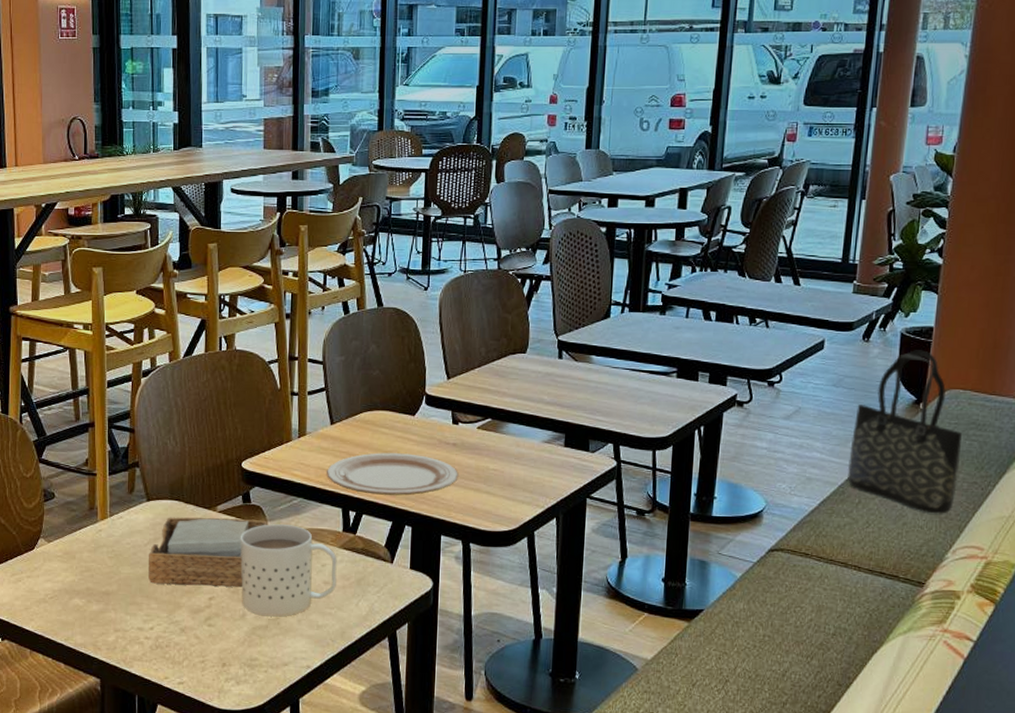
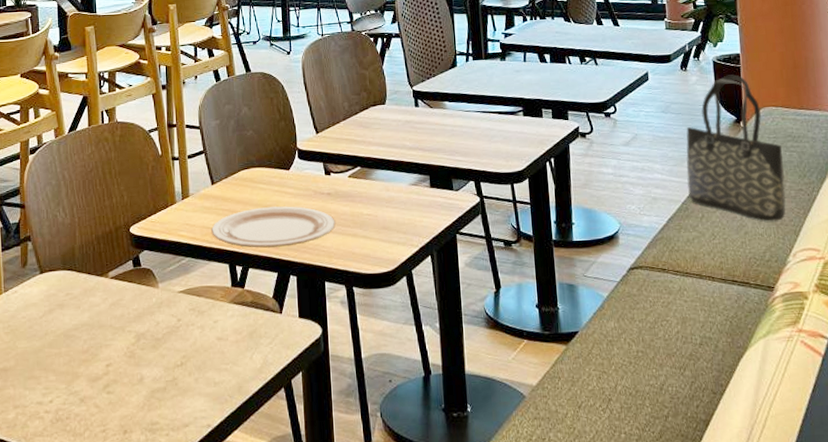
napkin holder: present [148,517,268,587] -> none [45,282,159,356]
mug: present [240,524,337,617] -> none [133,284,230,378]

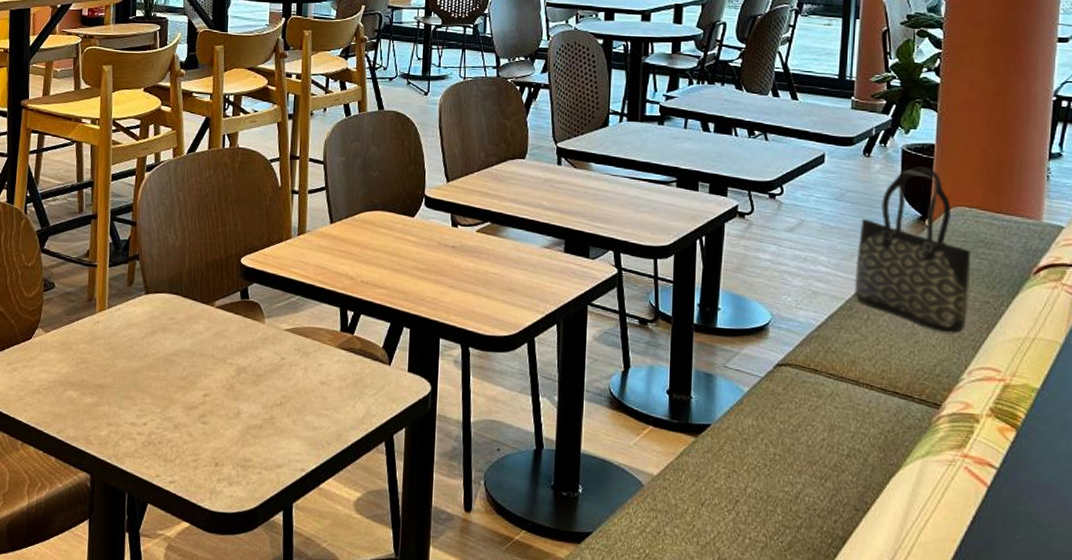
plate: present [210,206,336,248] -> none [324,253,458,297]

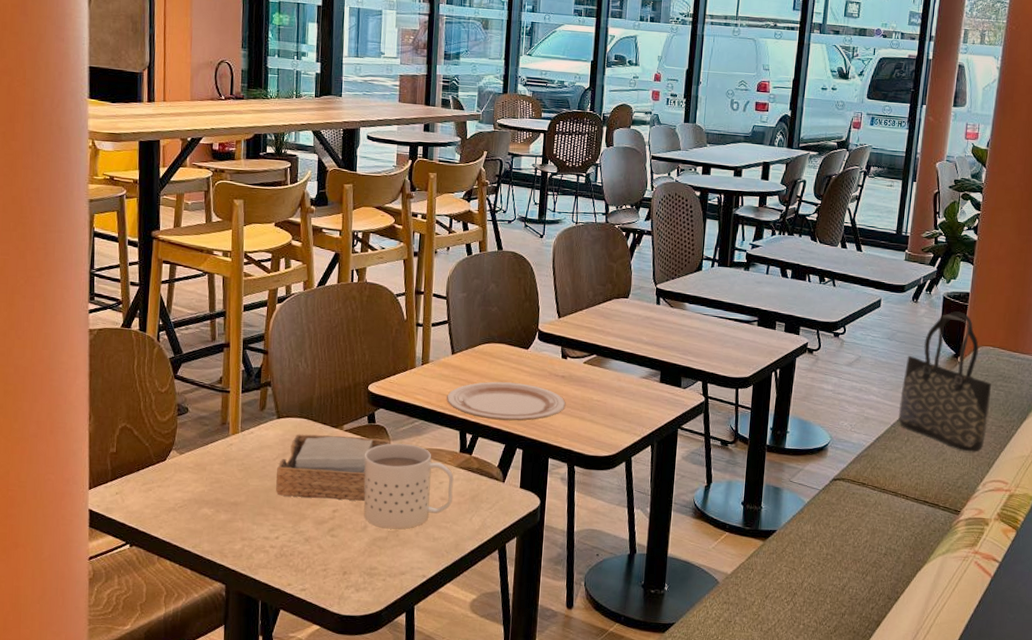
napkin holder: none [144,310,266,385] -> present [276,434,391,501]
mug: none [236,321,334,417] -> present [363,443,454,529]
plate: none [324,253,458,297] -> present [446,381,566,421]

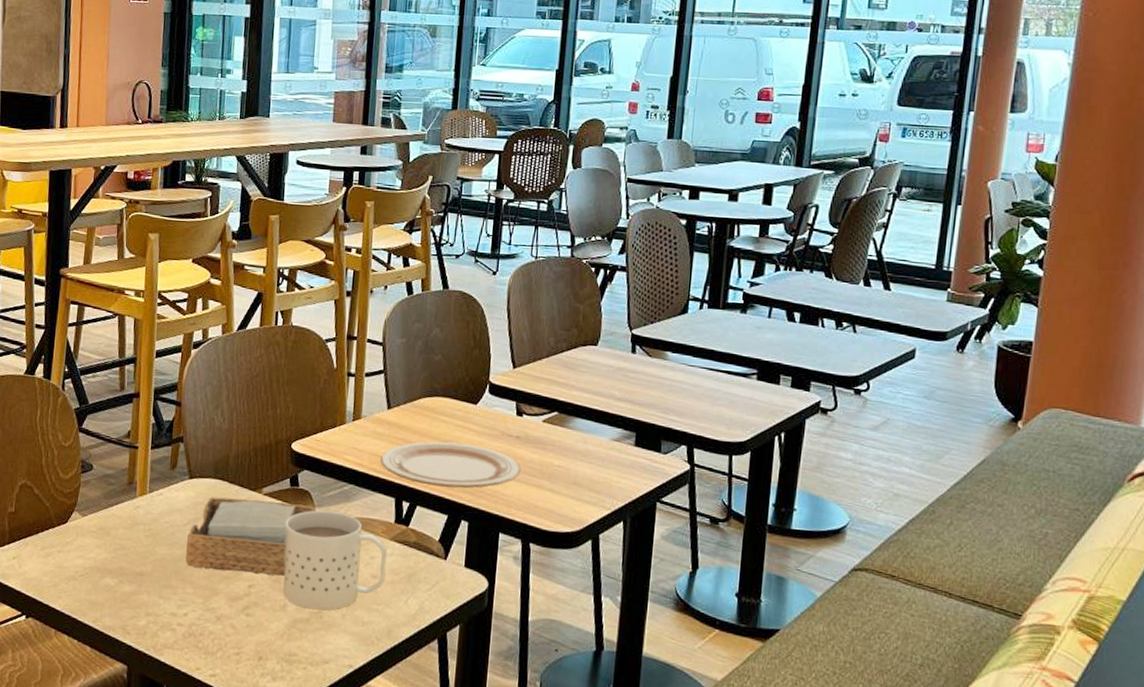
tote bag: present [897,311,992,452] -> none [937,364,1064,541]

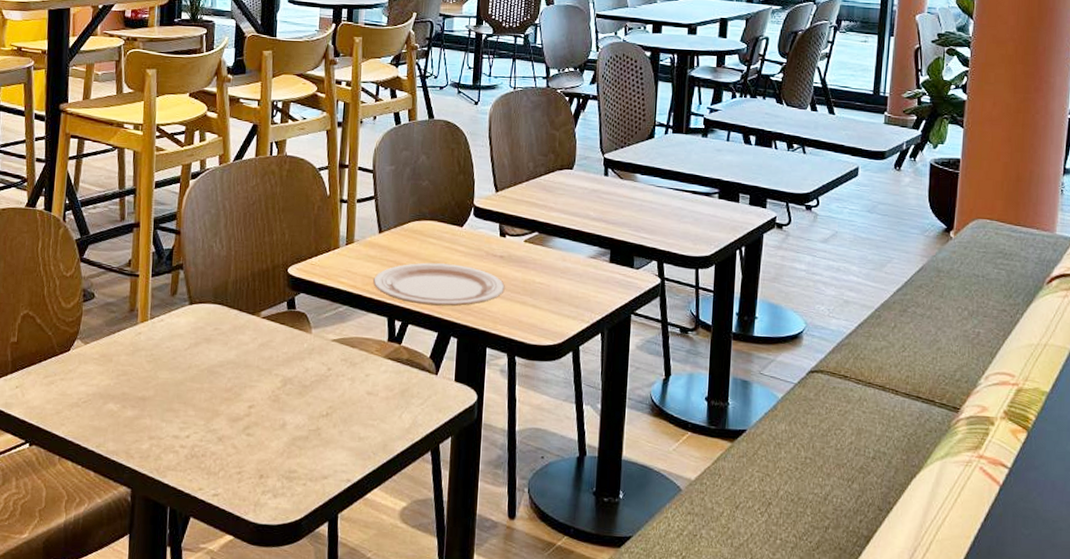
napkin holder: present [186,496,316,576] -> none [187,321,313,396]
mug: present [283,510,387,611] -> none [282,331,381,428]

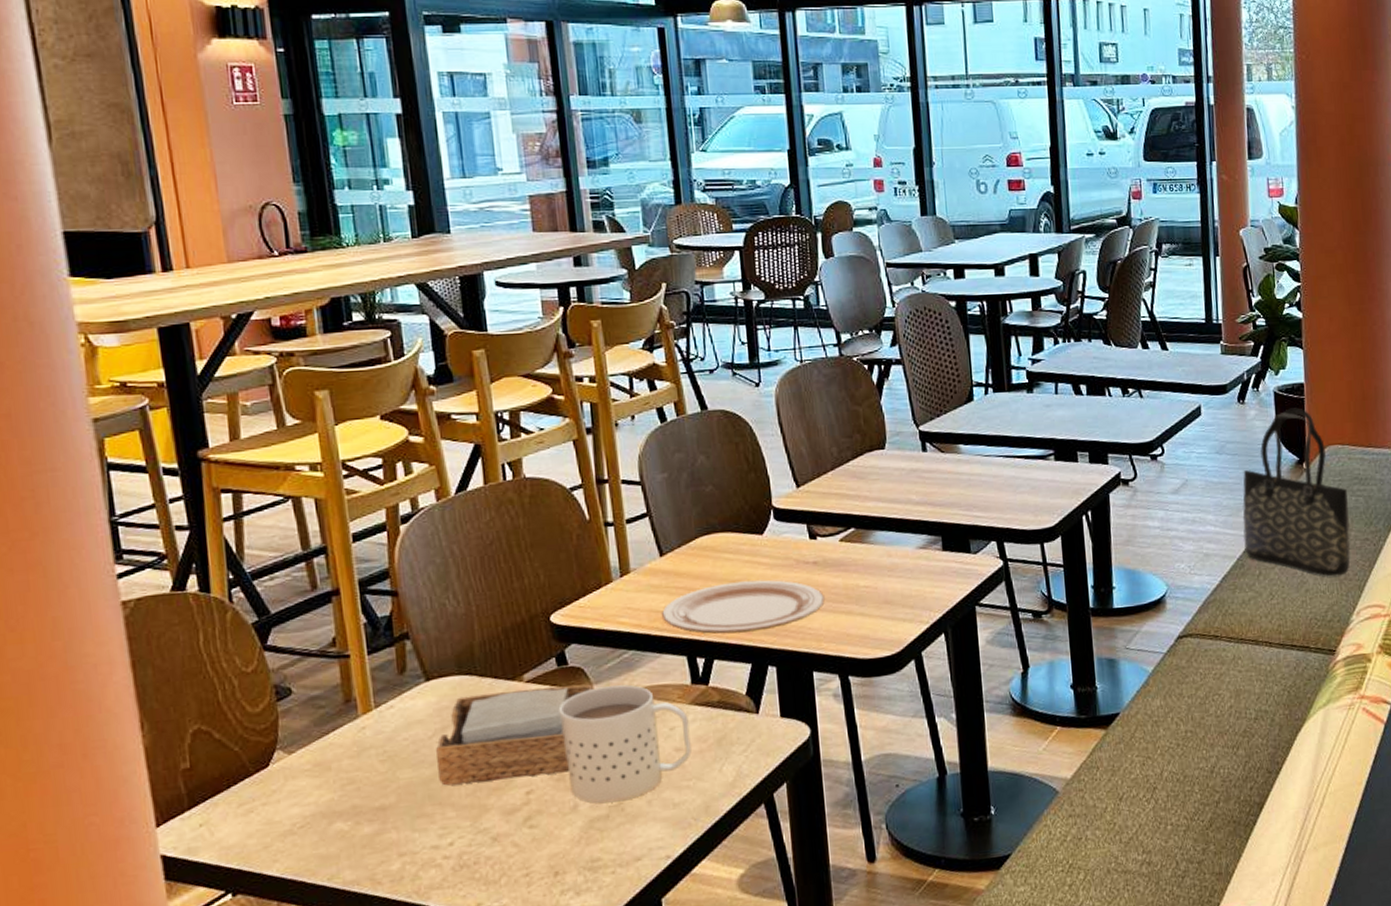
napkin holder: none [187,321,313,396] -> present [436,684,594,786]
mug: none [282,331,381,428] -> present [558,684,692,804]
tote bag: none [882,180,991,340] -> present [1242,408,1351,577]

